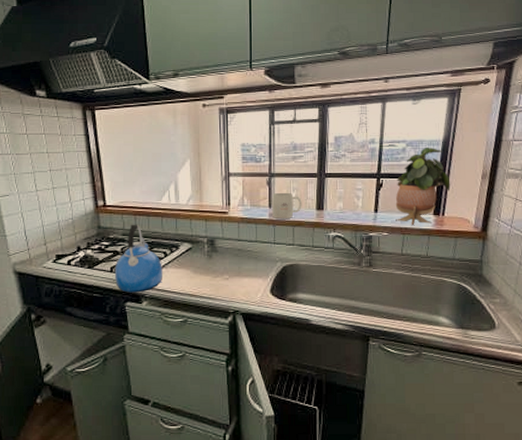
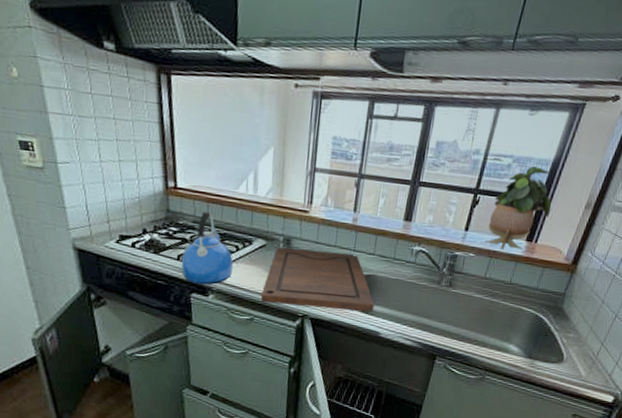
cutting board: none [192,246,301,303] -> present [261,247,375,312]
mug: present [272,192,302,220] -> none [356,196,390,227]

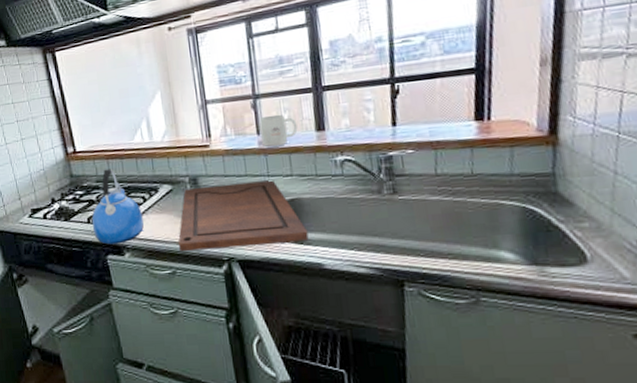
mug: none [356,196,390,227] -> present [259,114,298,148]
potted plant: present [485,165,552,250] -> none [418,35,496,136]

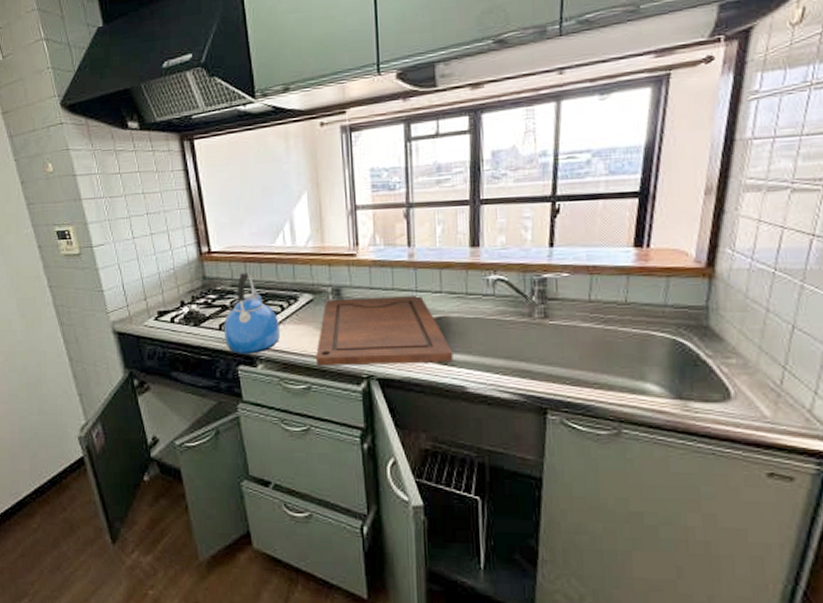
mug: present [259,114,298,148] -> none [411,226,451,261]

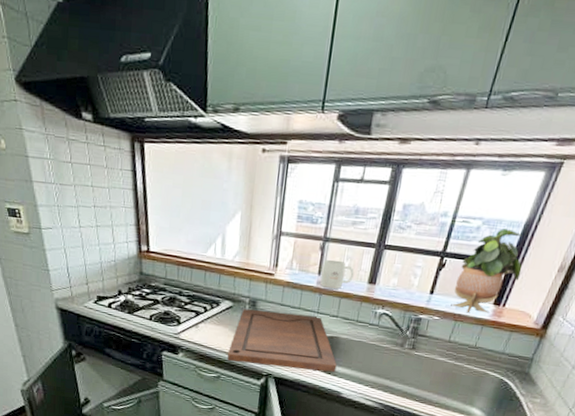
kettle: present [223,272,280,355] -> none [153,274,201,344]
mug: none [411,226,451,261] -> present [320,259,354,290]
potted plant: none [578,156,658,261] -> present [450,227,522,313]

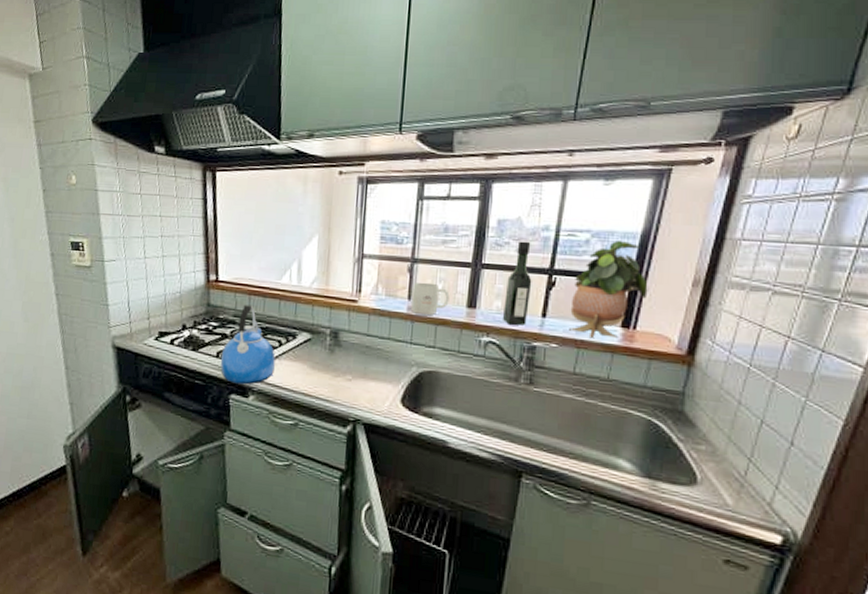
kettle: none [153,274,201,344] -> present [220,304,276,385]
cutting board: present [227,309,337,373] -> none [306,341,439,416]
bottle: none [396,225,430,301] -> present [502,241,532,325]

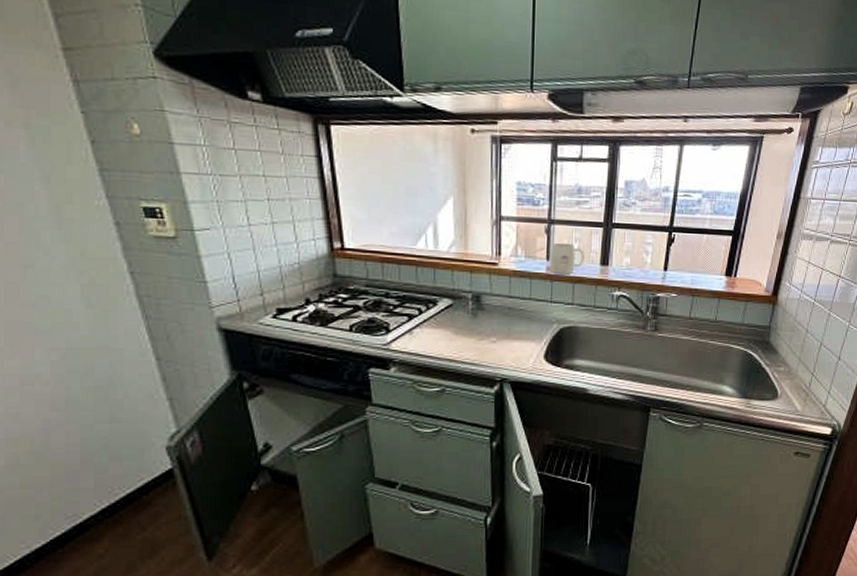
kettle: present [220,304,276,385] -> none [354,273,416,357]
bottle: present [502,241,532,325] -> none [631,201,655,279]
potted plant: present [569,240,648,338] -> none [686,199,745,286]

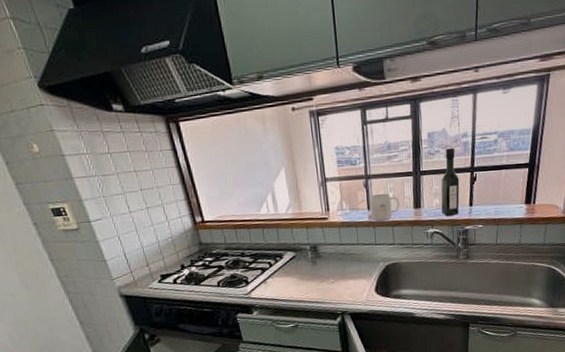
bottle: none [631,201,655,279] -> present [441,147,460,216]

